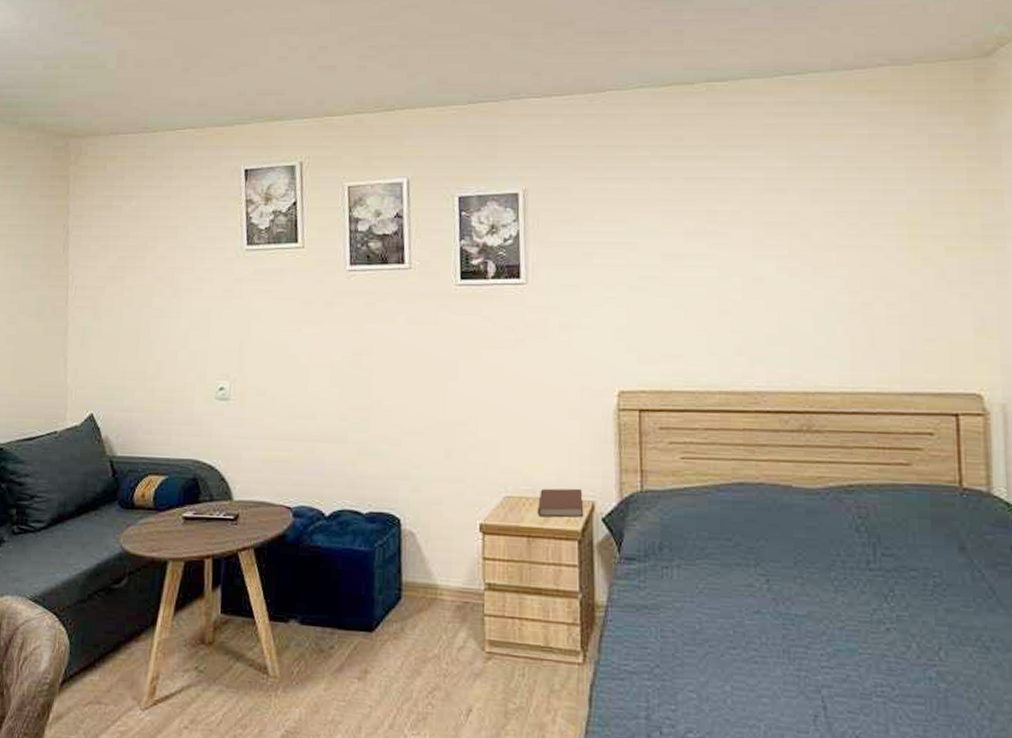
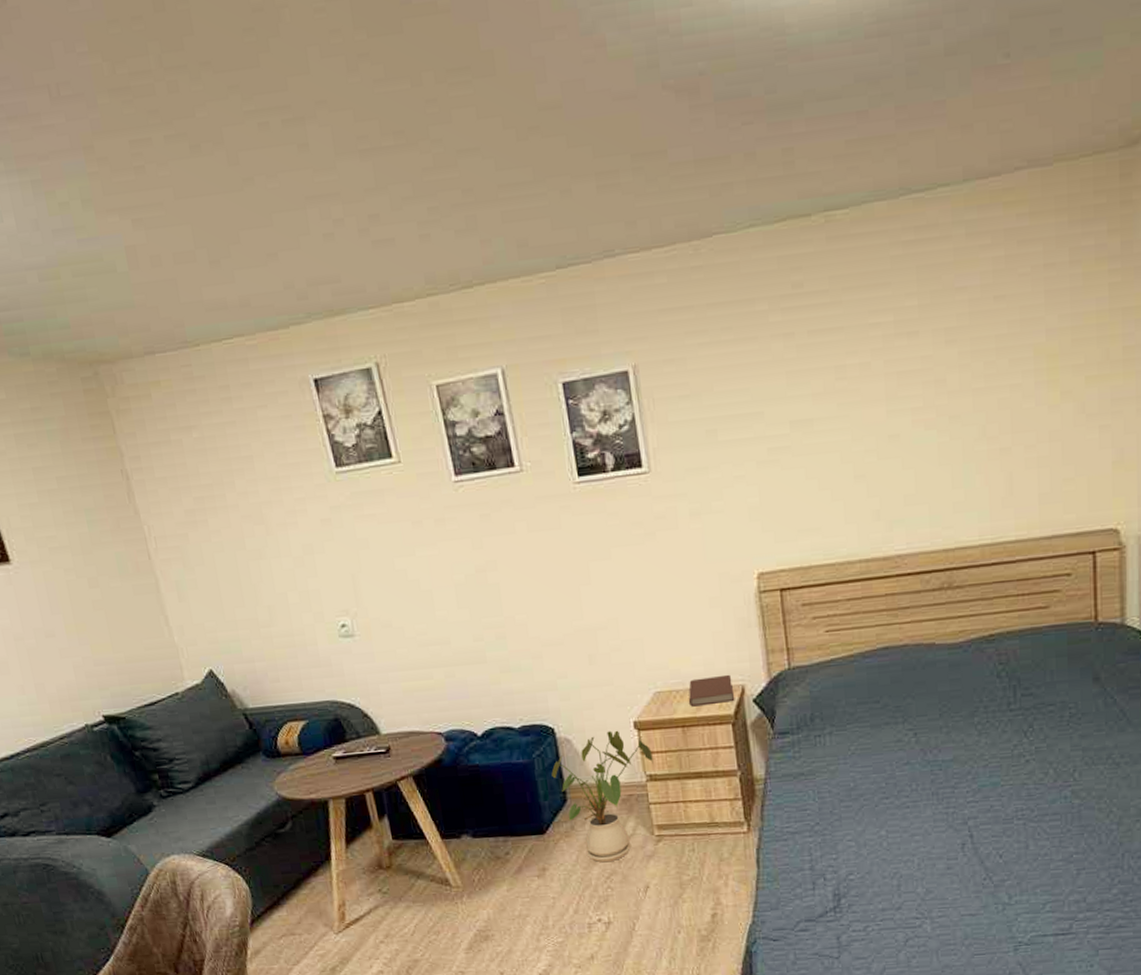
house plant: none [390,530,494,675] -> present [551,730,653,863]

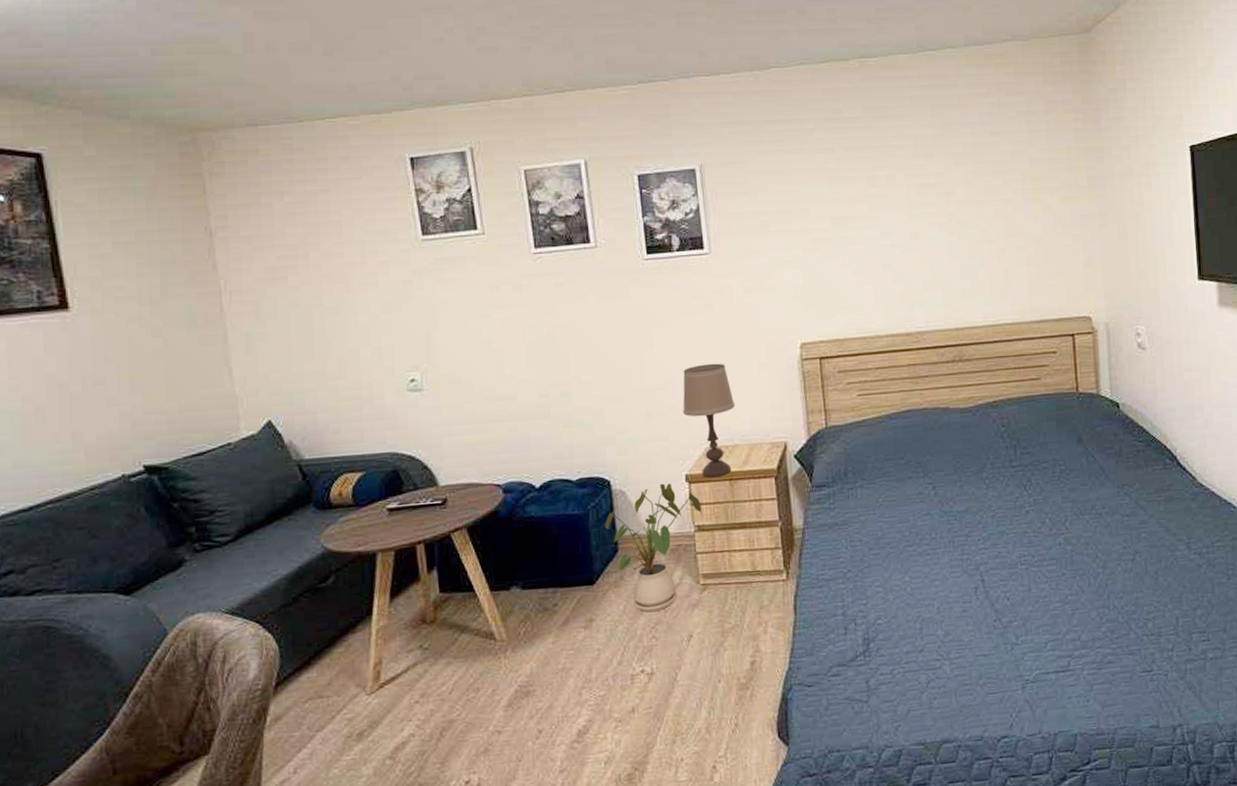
table lamp: none [626,598,686,725] -> present [683,363,736,478]
book: present [689,674,735,707] -> none [737,432,778,461]

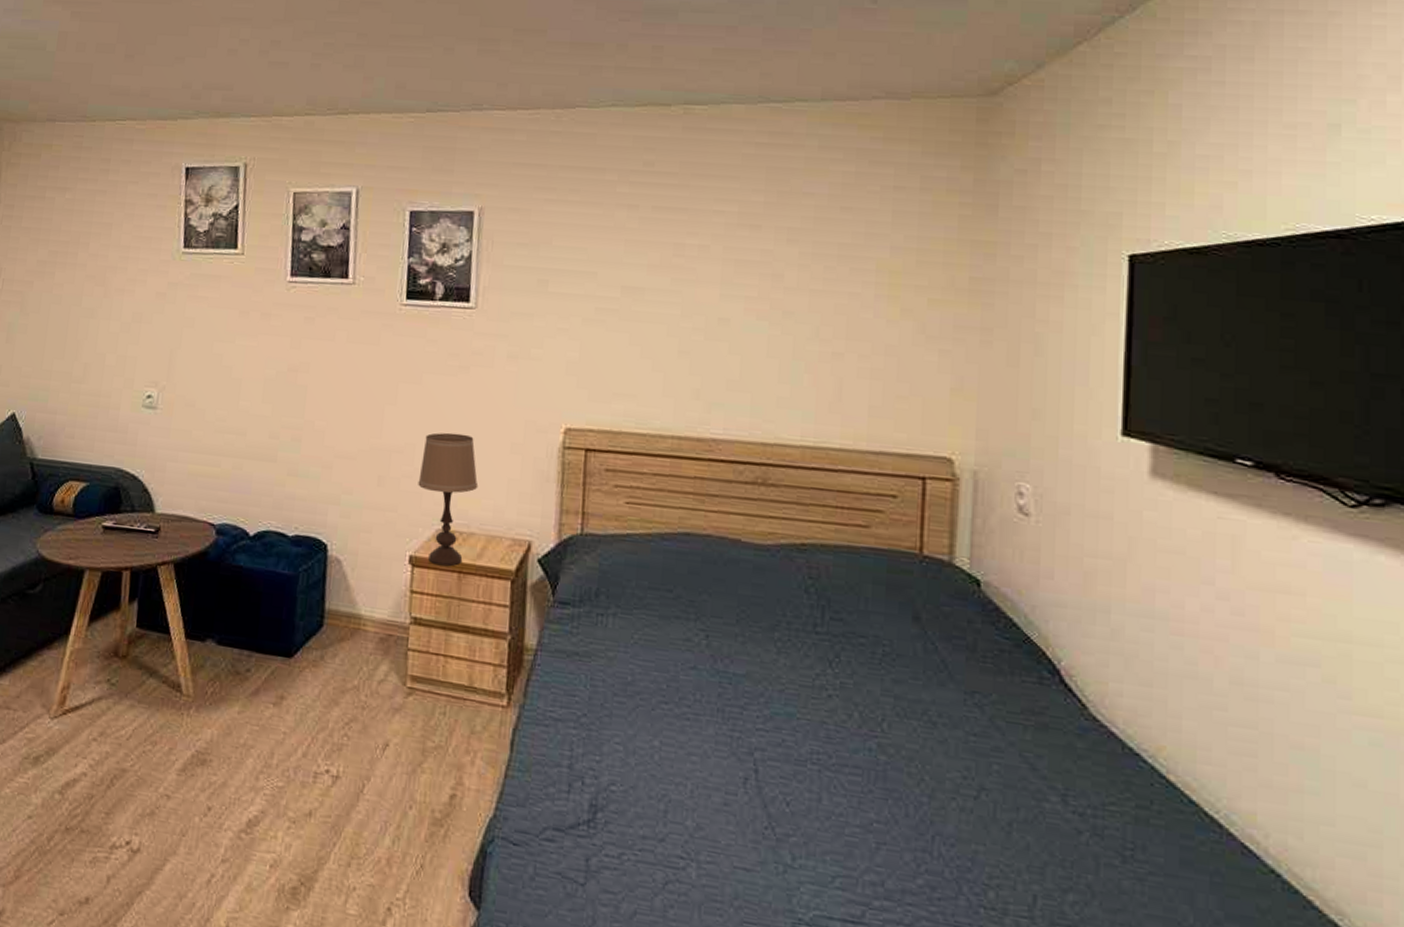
house plant: present [605,483,702,613] -> none [313,560,422,707]

